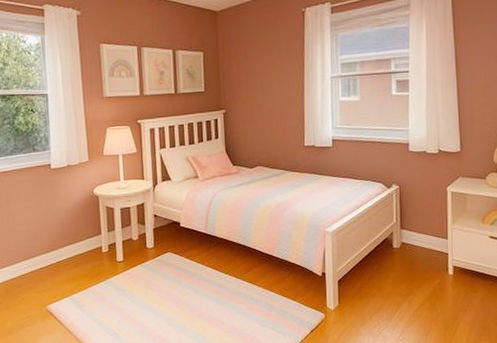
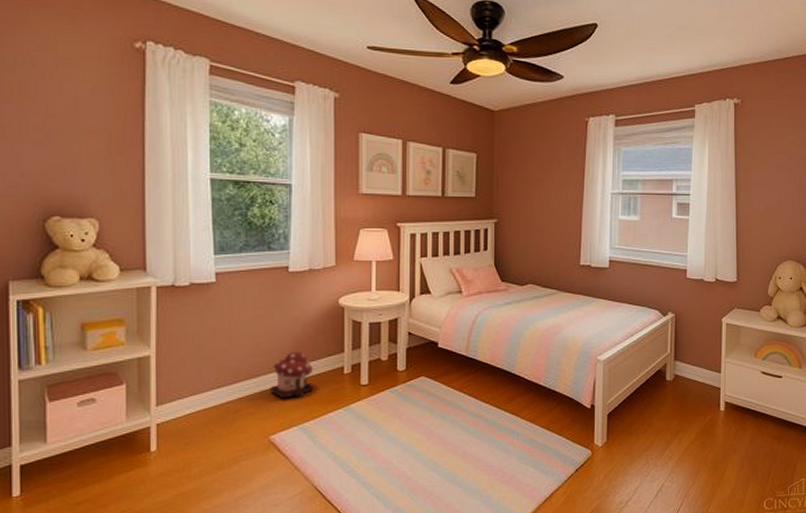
toy house: none [44,235,78,275] -> present [270,351,313,399]

